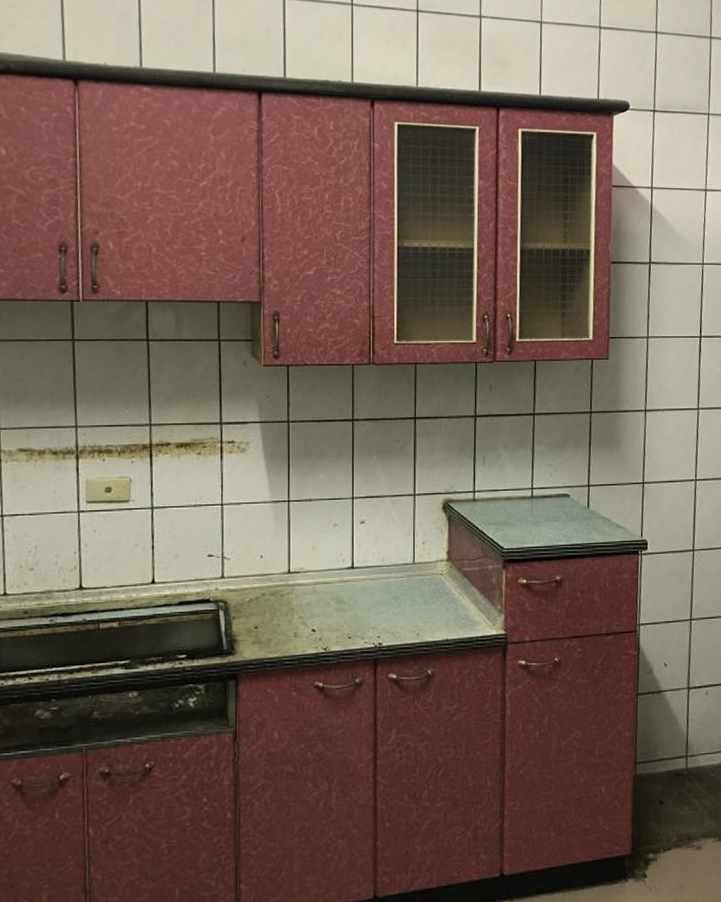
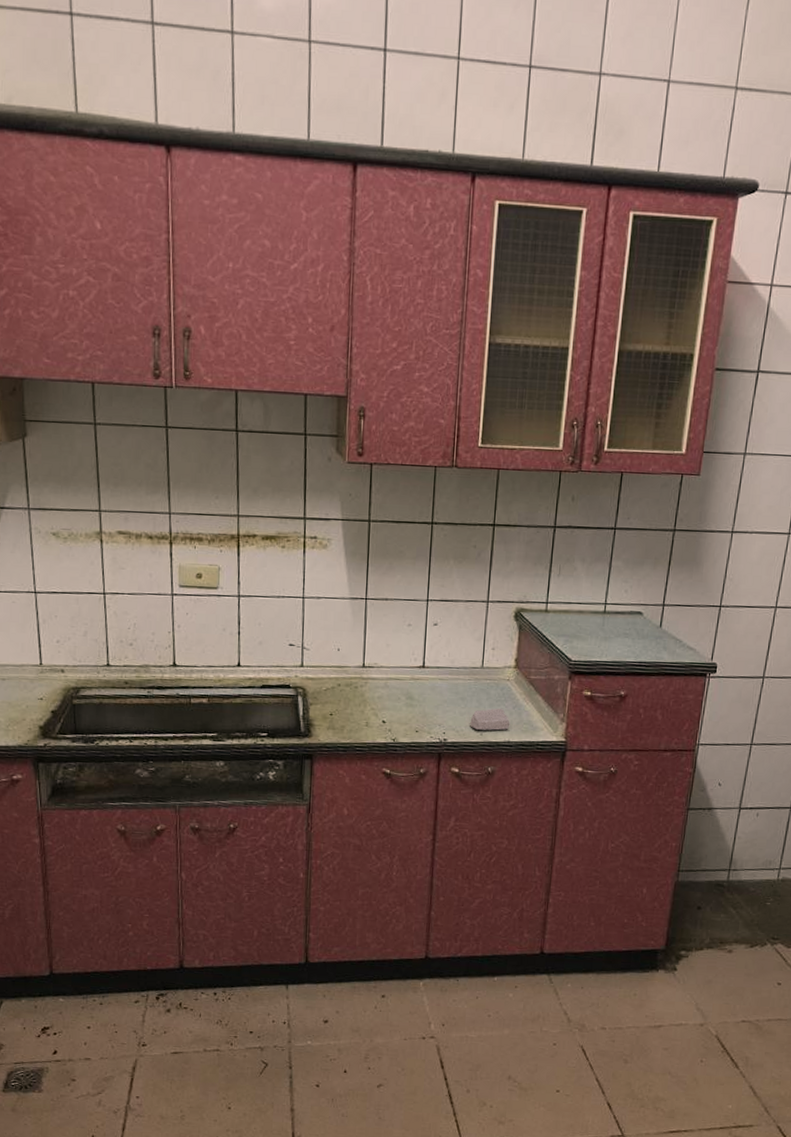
soap bar: none [405,604,447,630] -> present [470,708,510,731]

